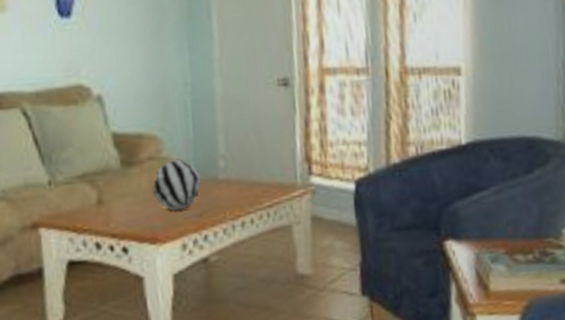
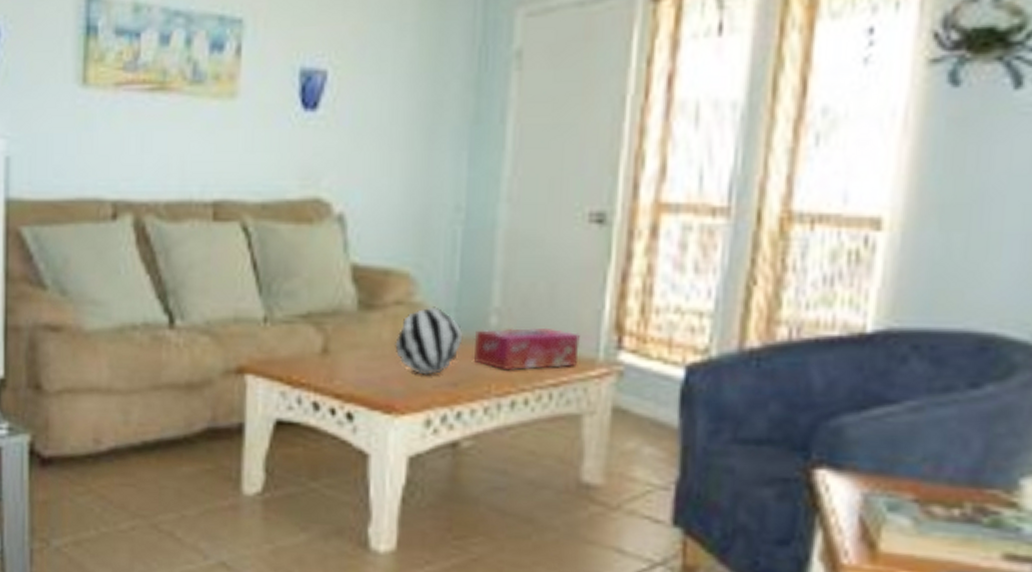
tissue box: none [209,165,284,200] -> present [473,327,580,371]

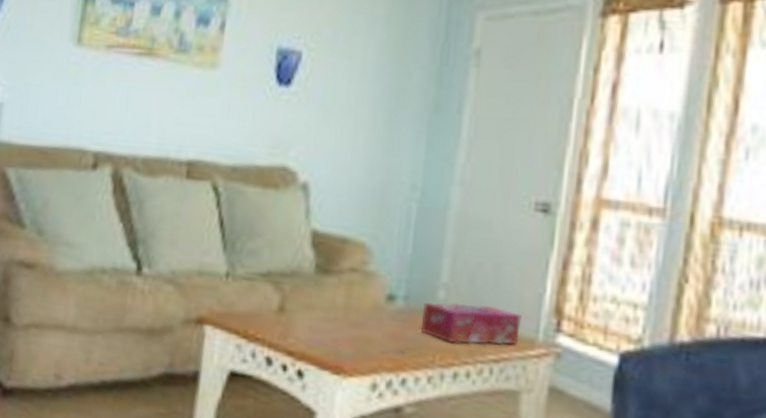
decorative ball: present [395,306,462,375] -> none [347,276,411,341]

